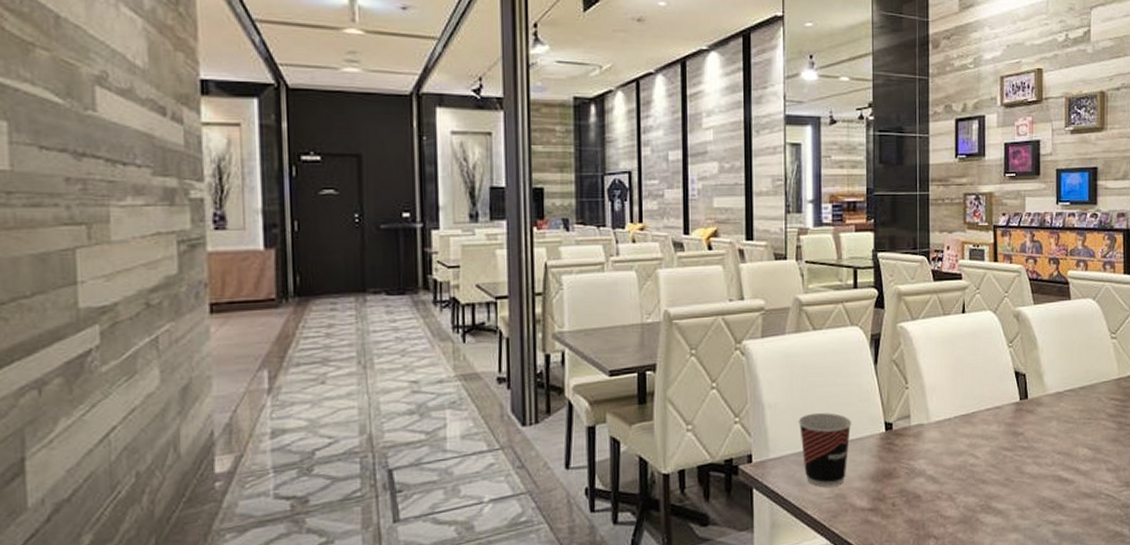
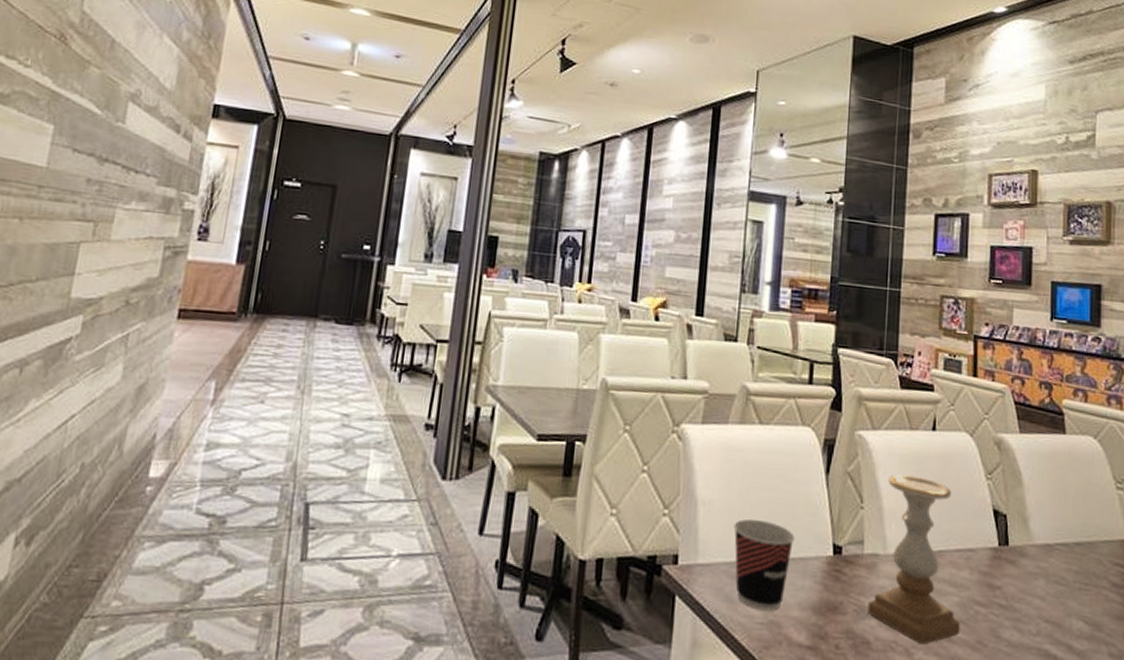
candle holder: none [916,354,992,490] -> present [867,474,960,645]

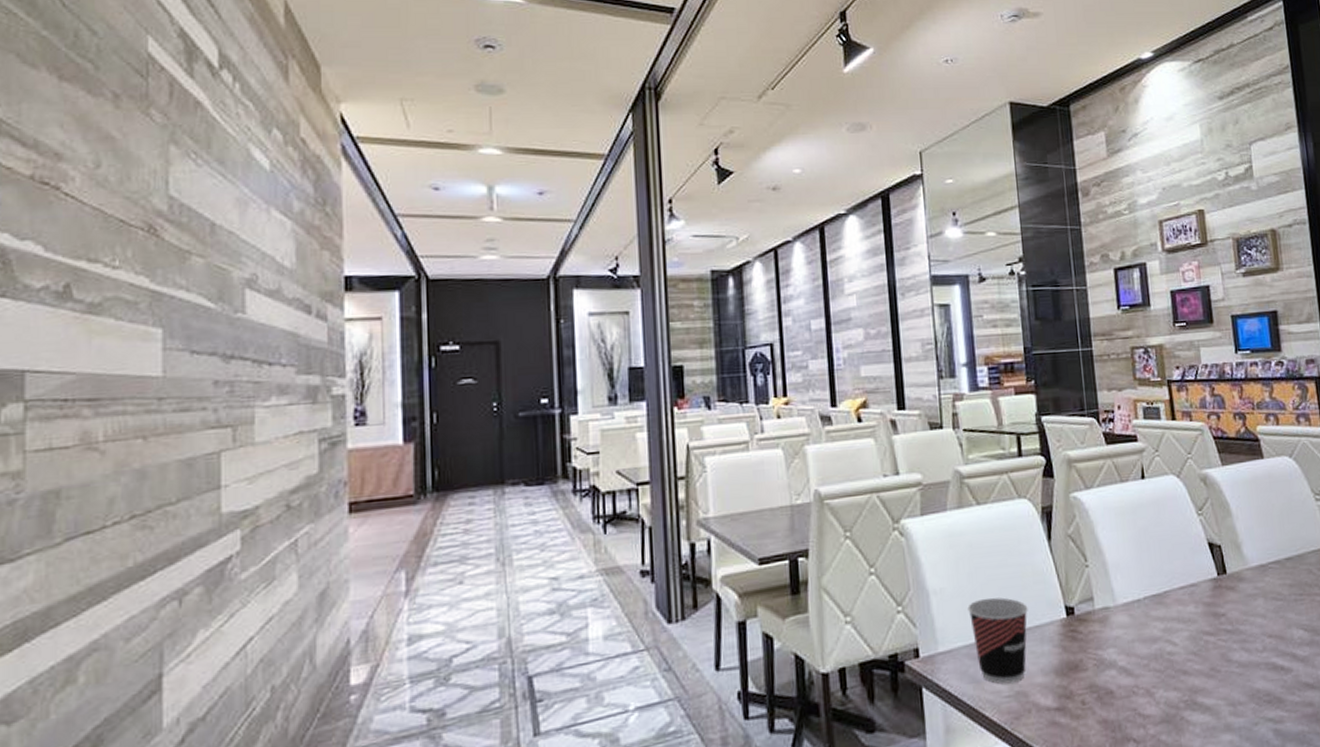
candle holder: present [867,474,960,645] -> none [1105,525,1194,683]

